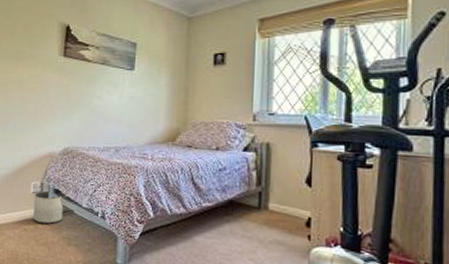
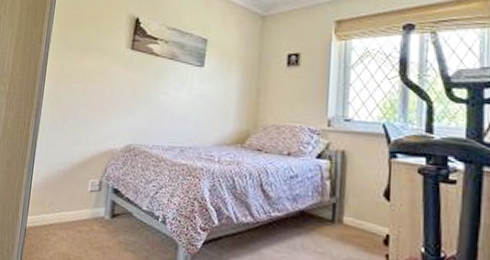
planter: present [33,190,64,224] -> none [89,190,122,227]

